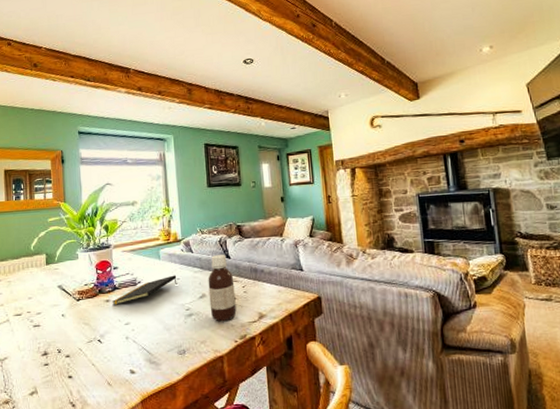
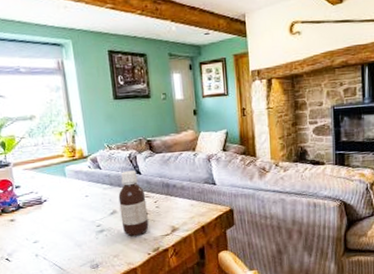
notepad: present [112,275,177,305] -> none [17,192,86,225]

